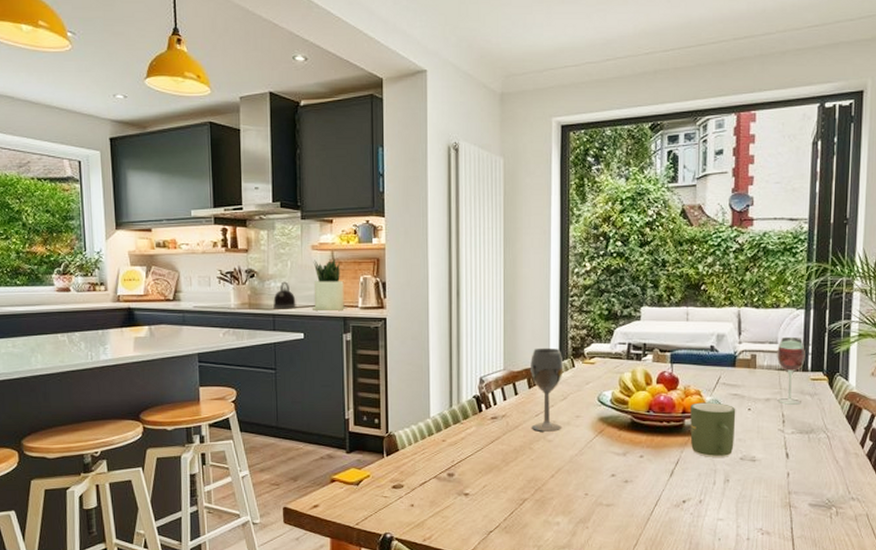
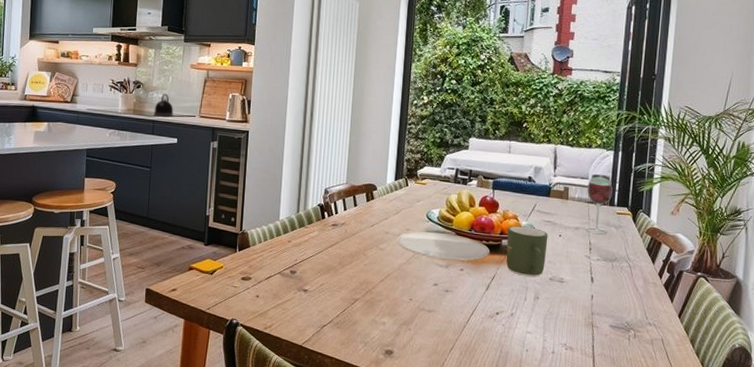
planter: present [311,259,347,312] -> none [186,76,216,123]
wine glass: present [531,347,564,432] -> none [367,167,399,242]
plate: none [566,416,672,448] -> present [397,231,490,261]

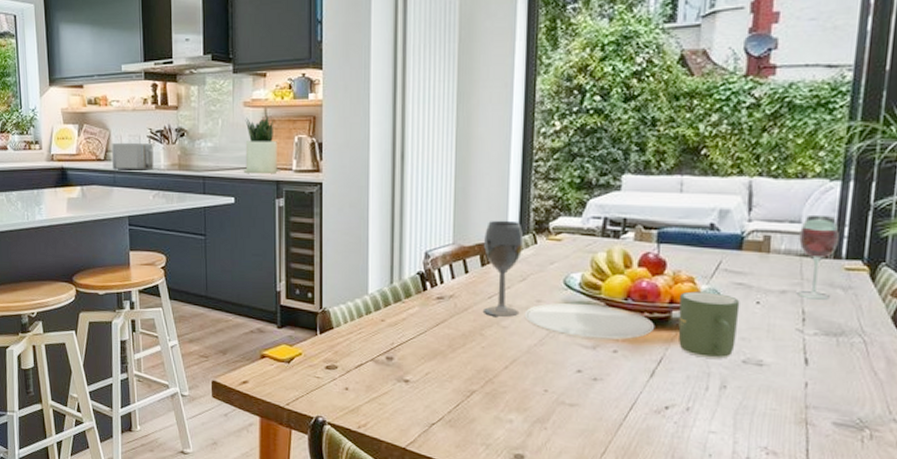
toaster: none [76,88,114,113] -> present [111,142,154,171]
kettle: present [154,93,174,117] -> none [203,141,227,171]
planter: none [186,76,216,123] -> present [243,117,280,175]
wine glass: none [367,167,399,242] -> present [484,220,524,317]

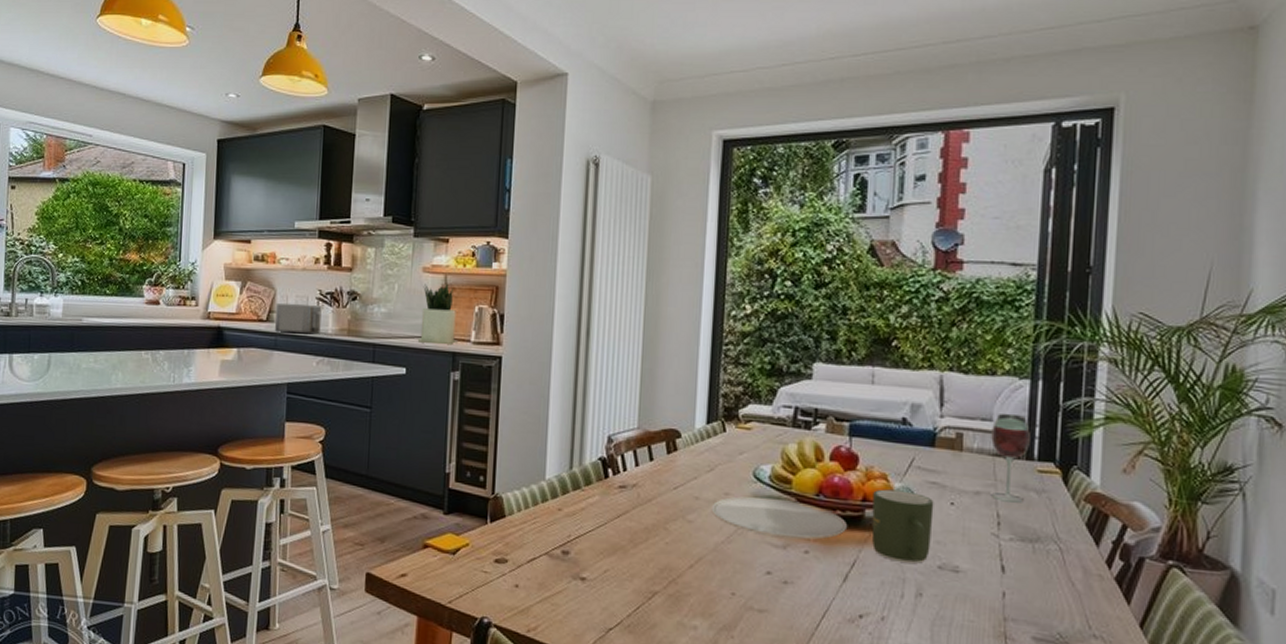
wine glass: present [484,220,524,317] -> none [669,405,712,511]

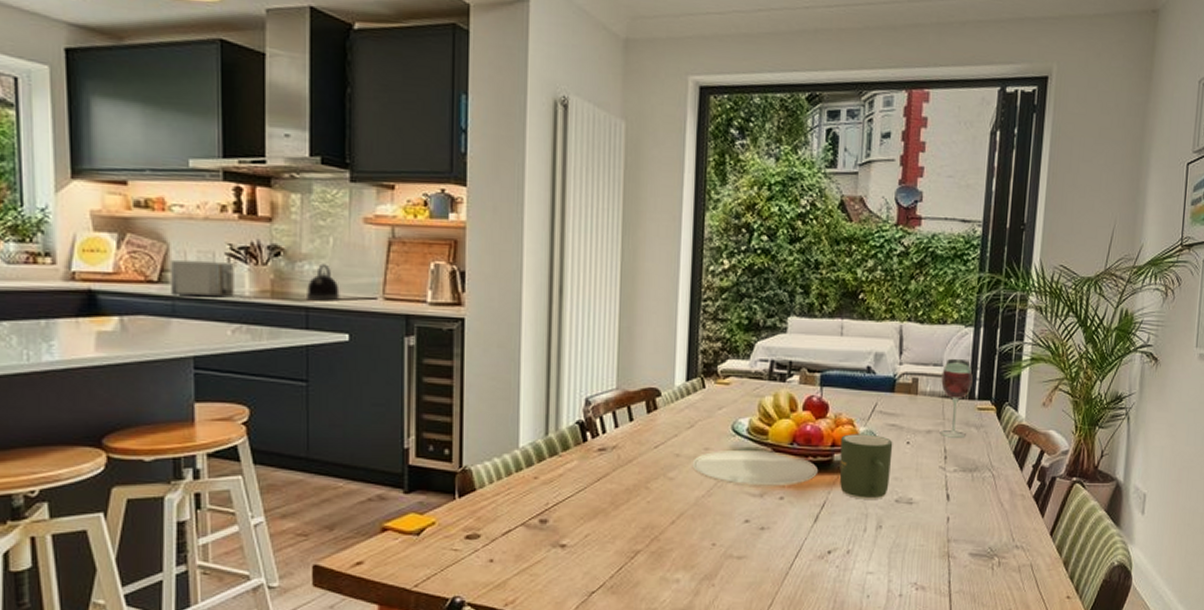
kettle: none [375,306,401,339] -> present [307,263,340,301]
planter: present [417,283,458,346] -> none [361,236,411,307]

